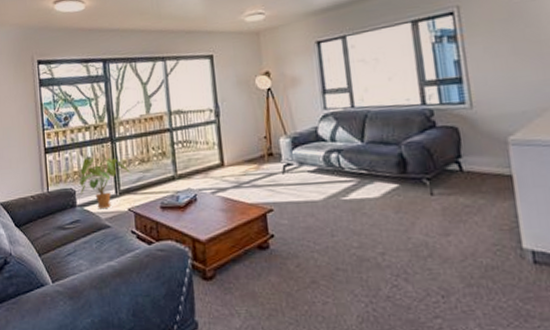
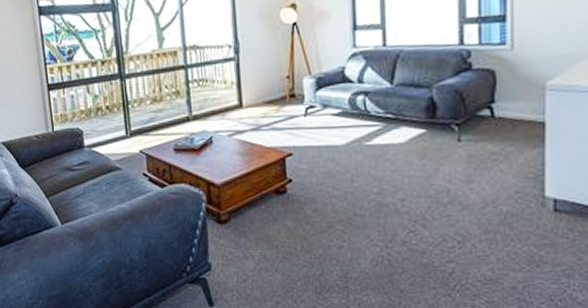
house plant: present [79,155,130,208] -> none [86,93,142,150]

